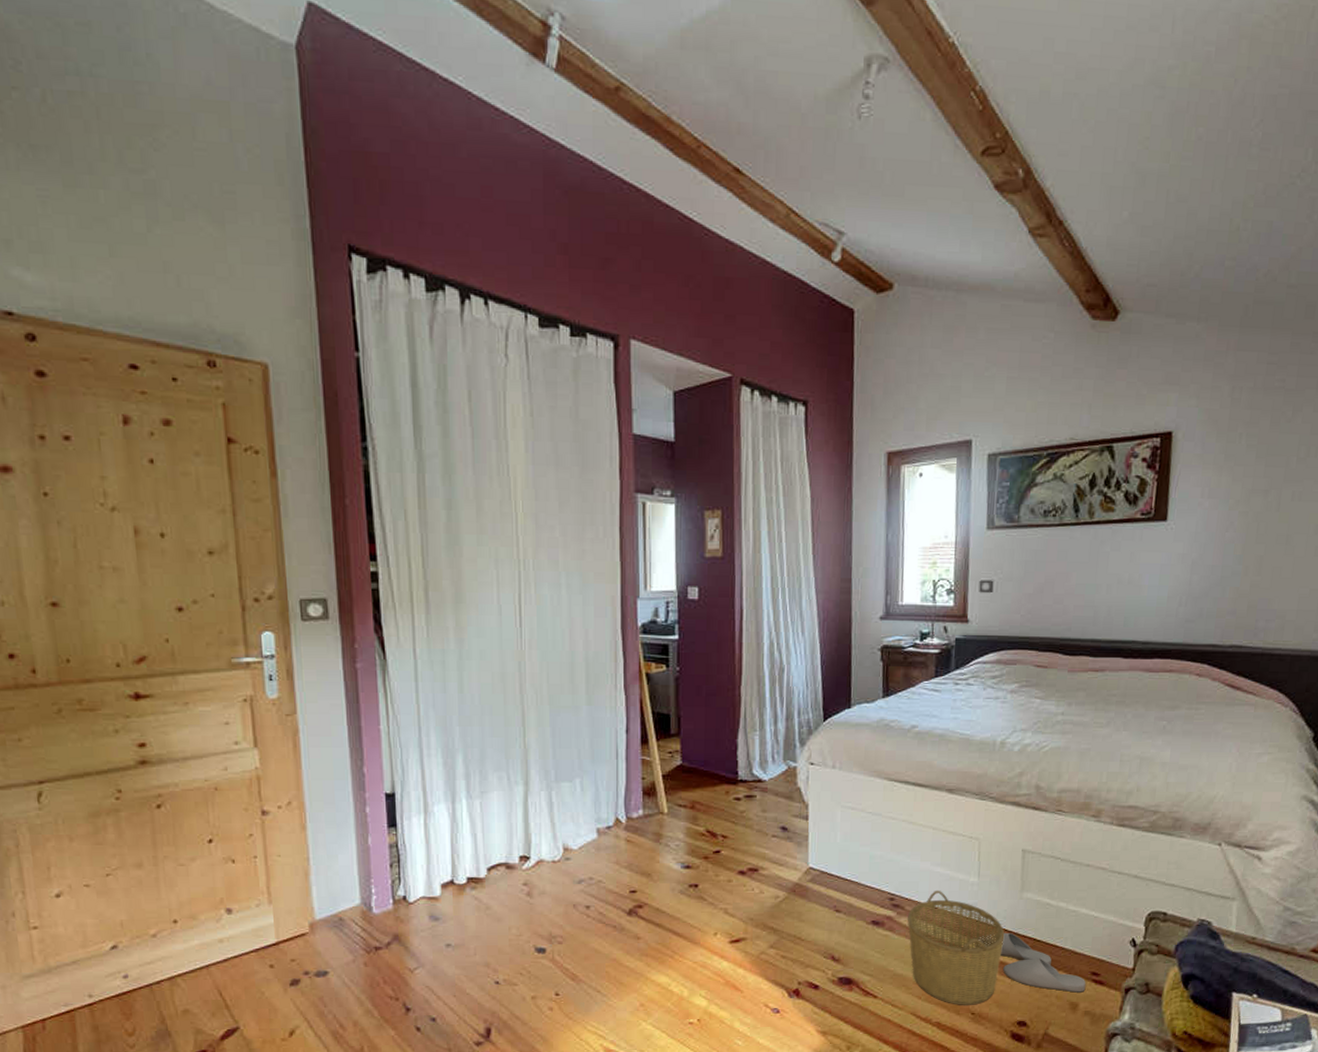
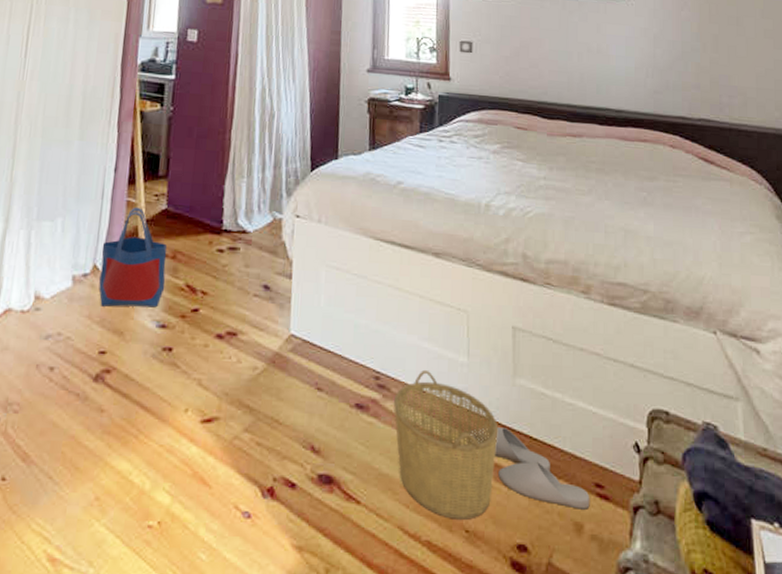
tote bag: none [622,764,687,853] -> present [98,206,167,308]

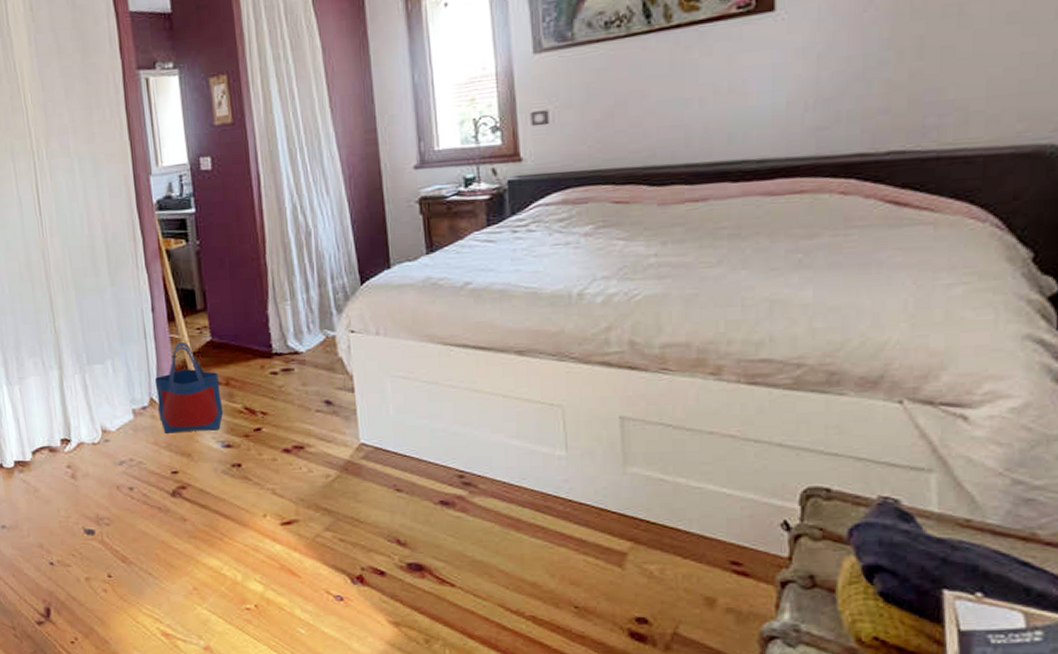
basket: present [393,369,499,520] -> none [481,465,608,597]
slippers: present [469,428,590,510] -> none [573,514,725,585]

